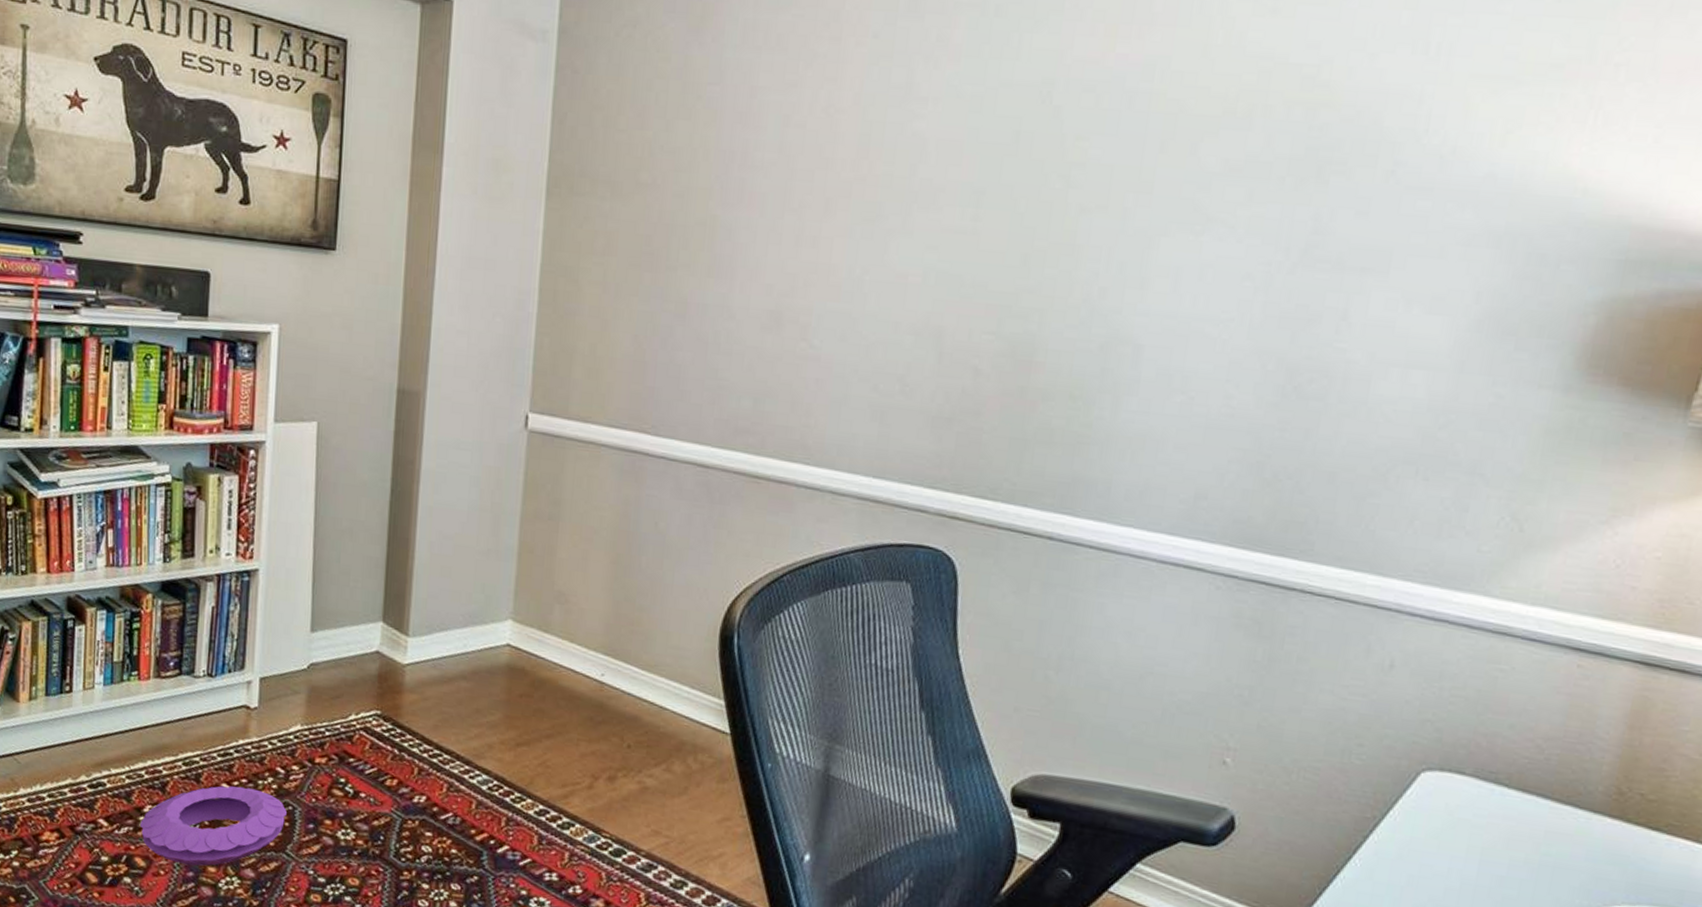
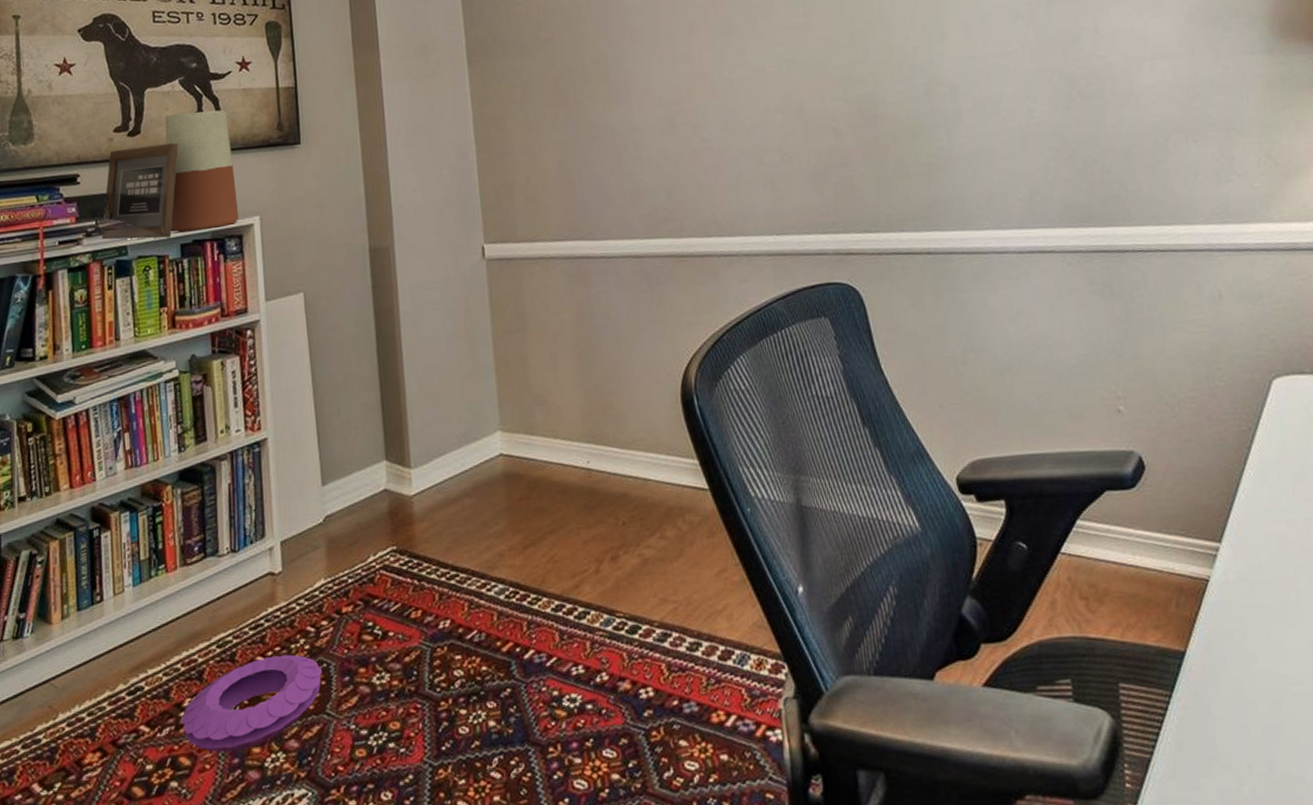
picture frame: none [101,212,197,328] -> present [101,142,179,240]
vase: none [177,183,257,328] -> present [165,109,239,232]

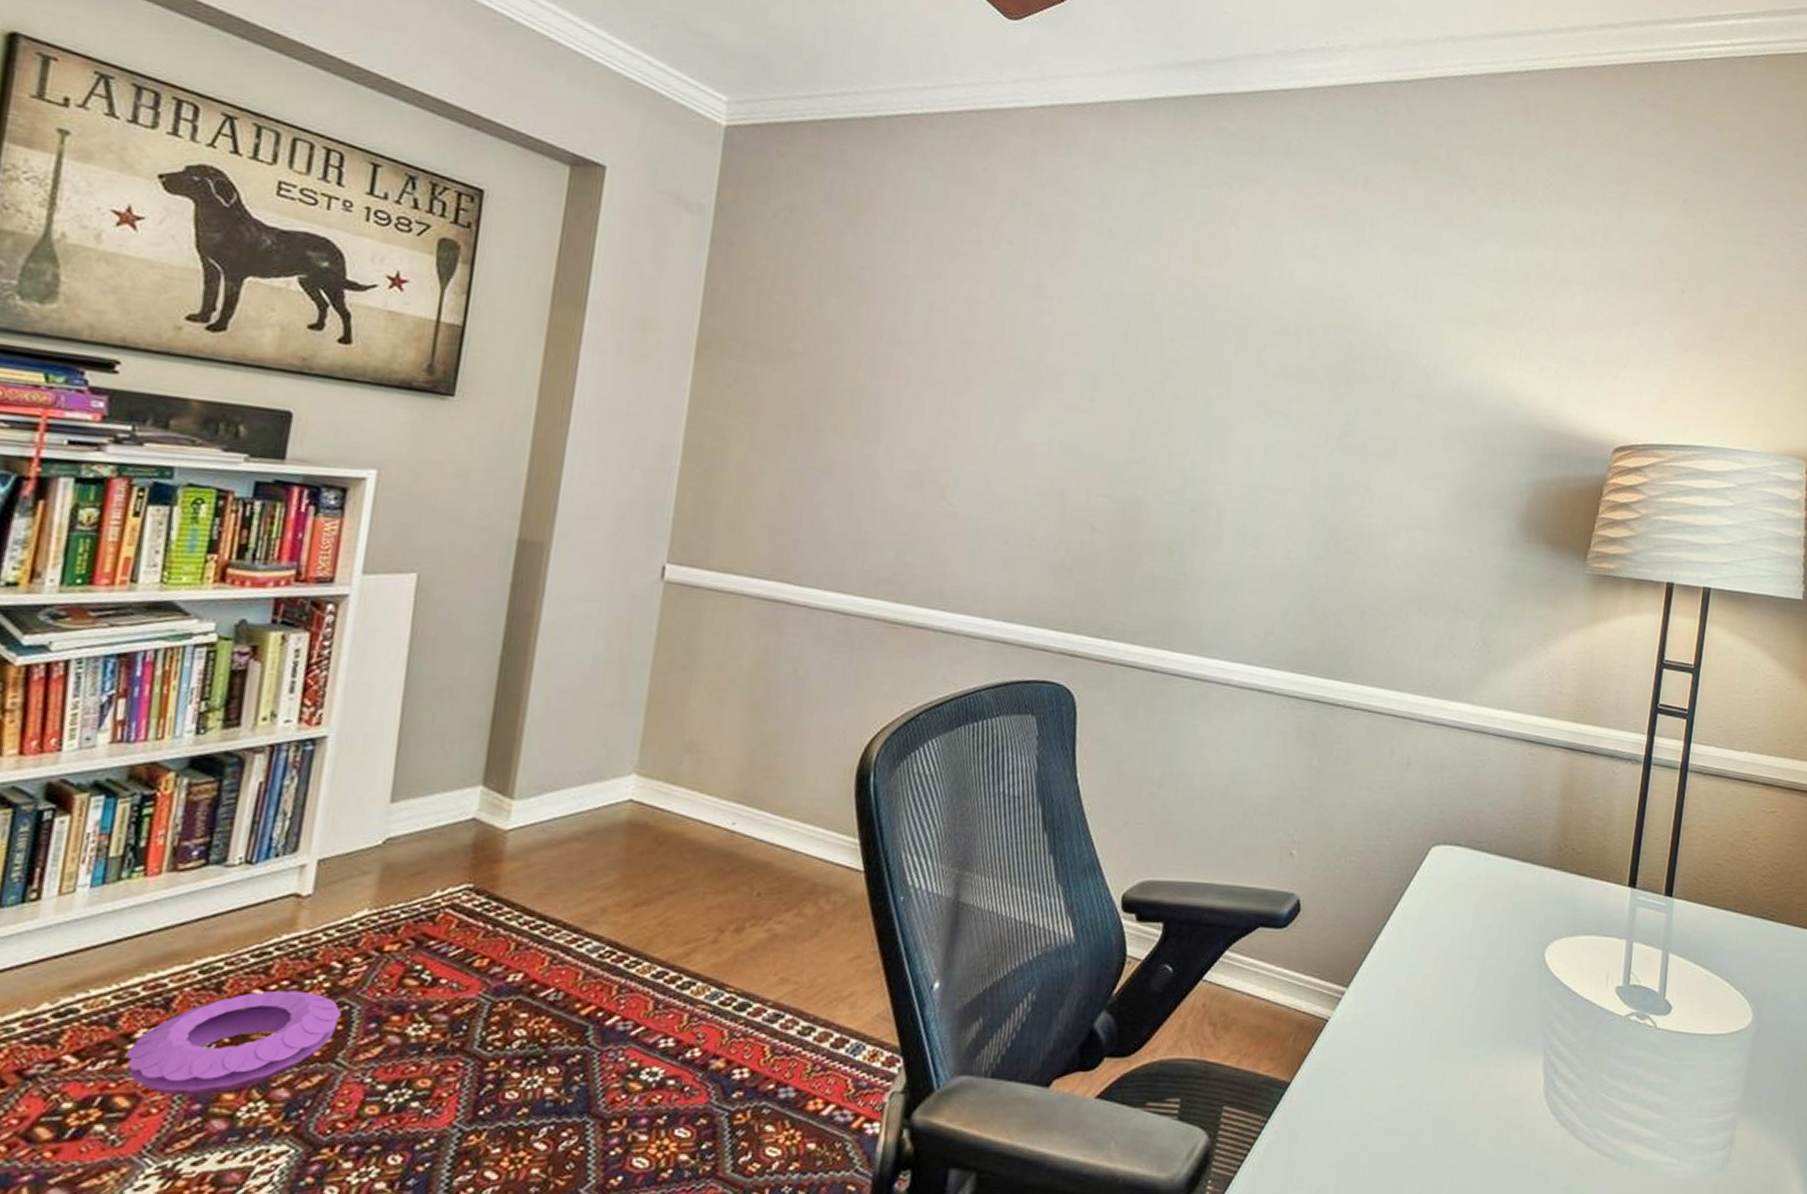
picture frame: present [101,142,179,240] -> none [136,342,281,470]
vase: present [165,109,239,232] -> none [243,317,360,473]

